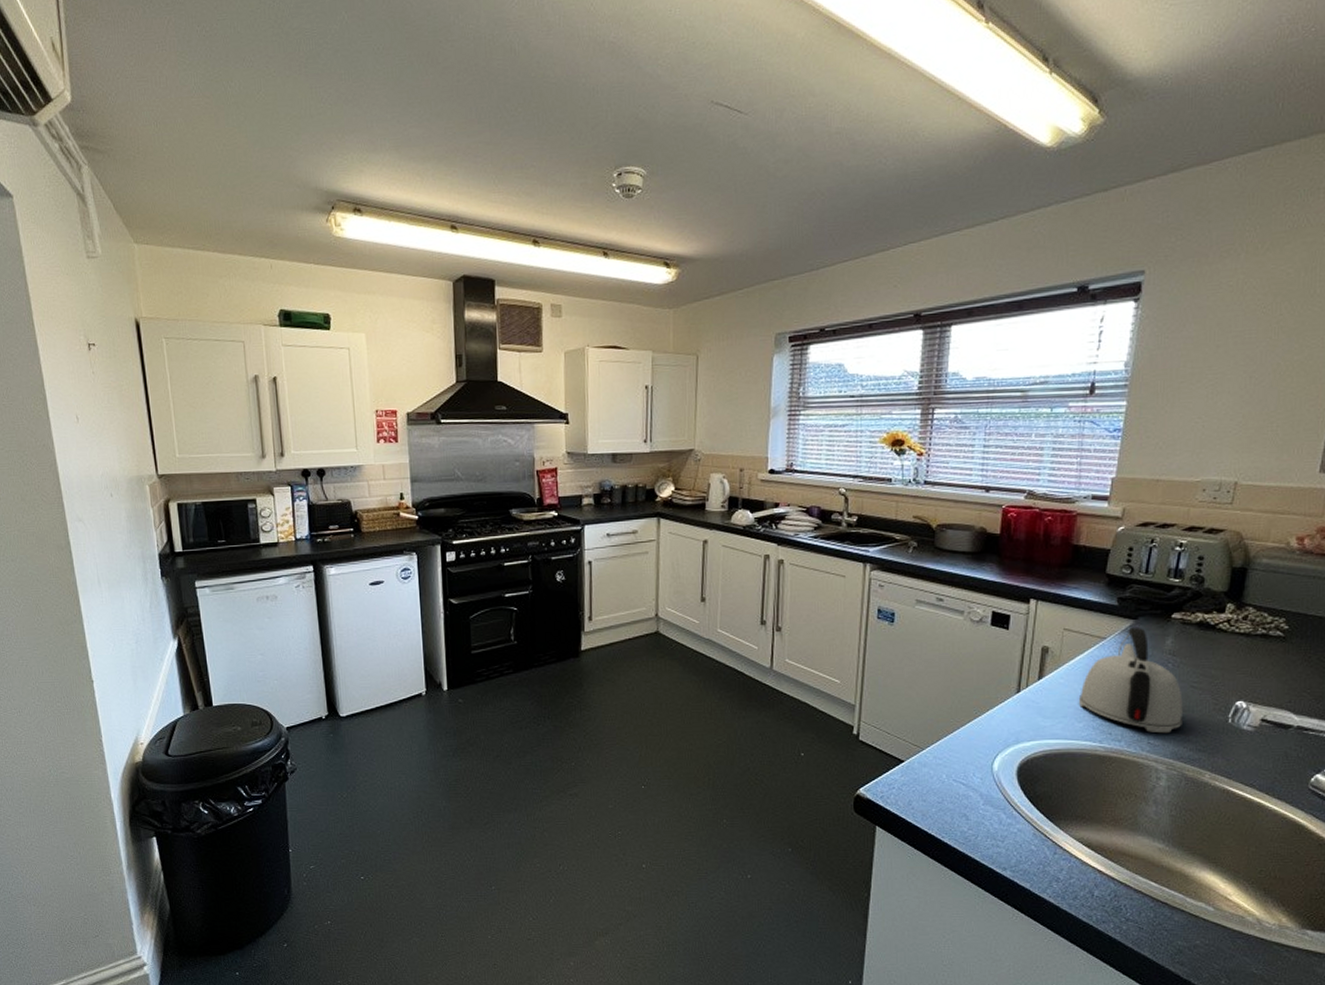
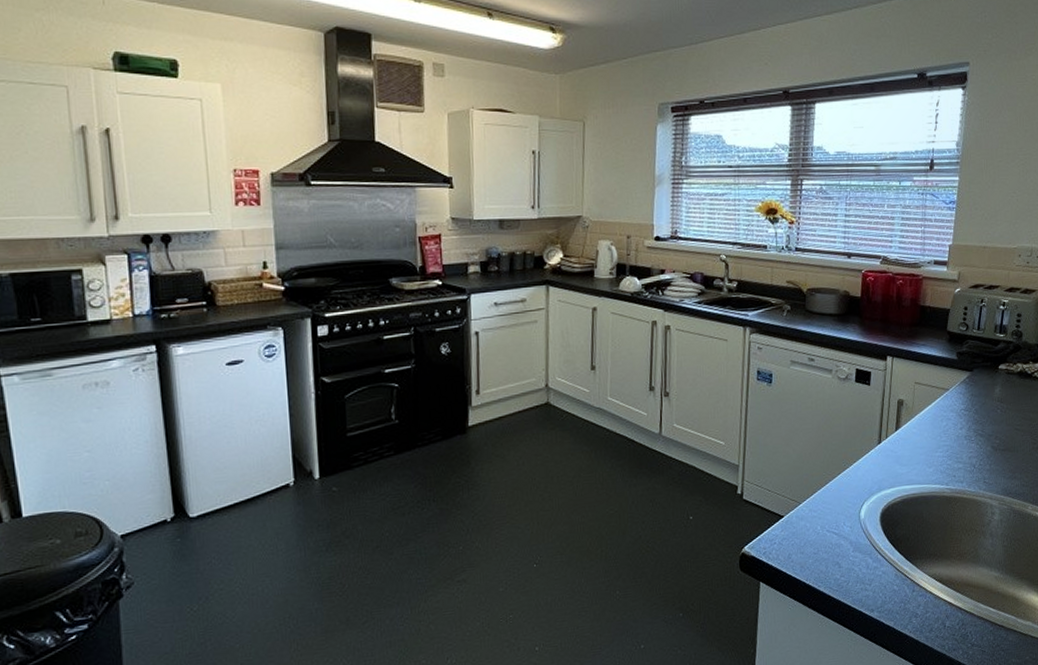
kettle: present [1078,626,1183,734] -> none [928,378,1010,473]

